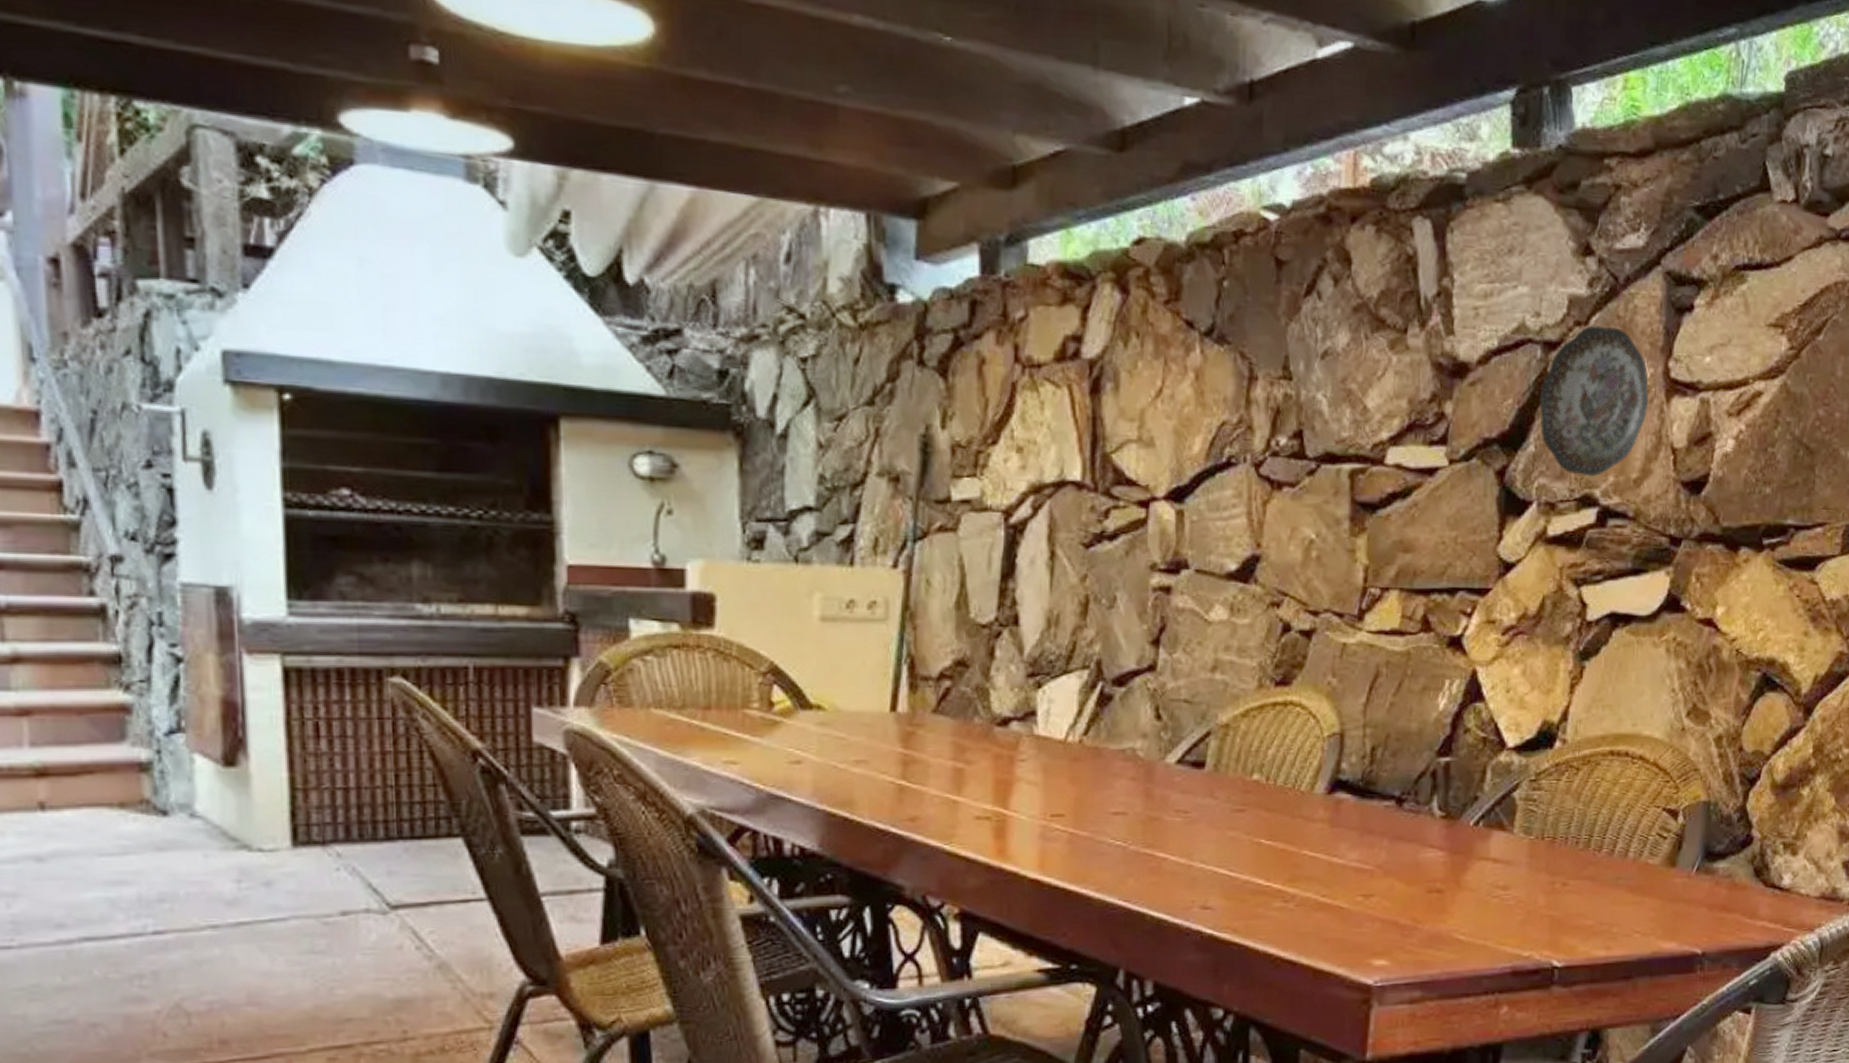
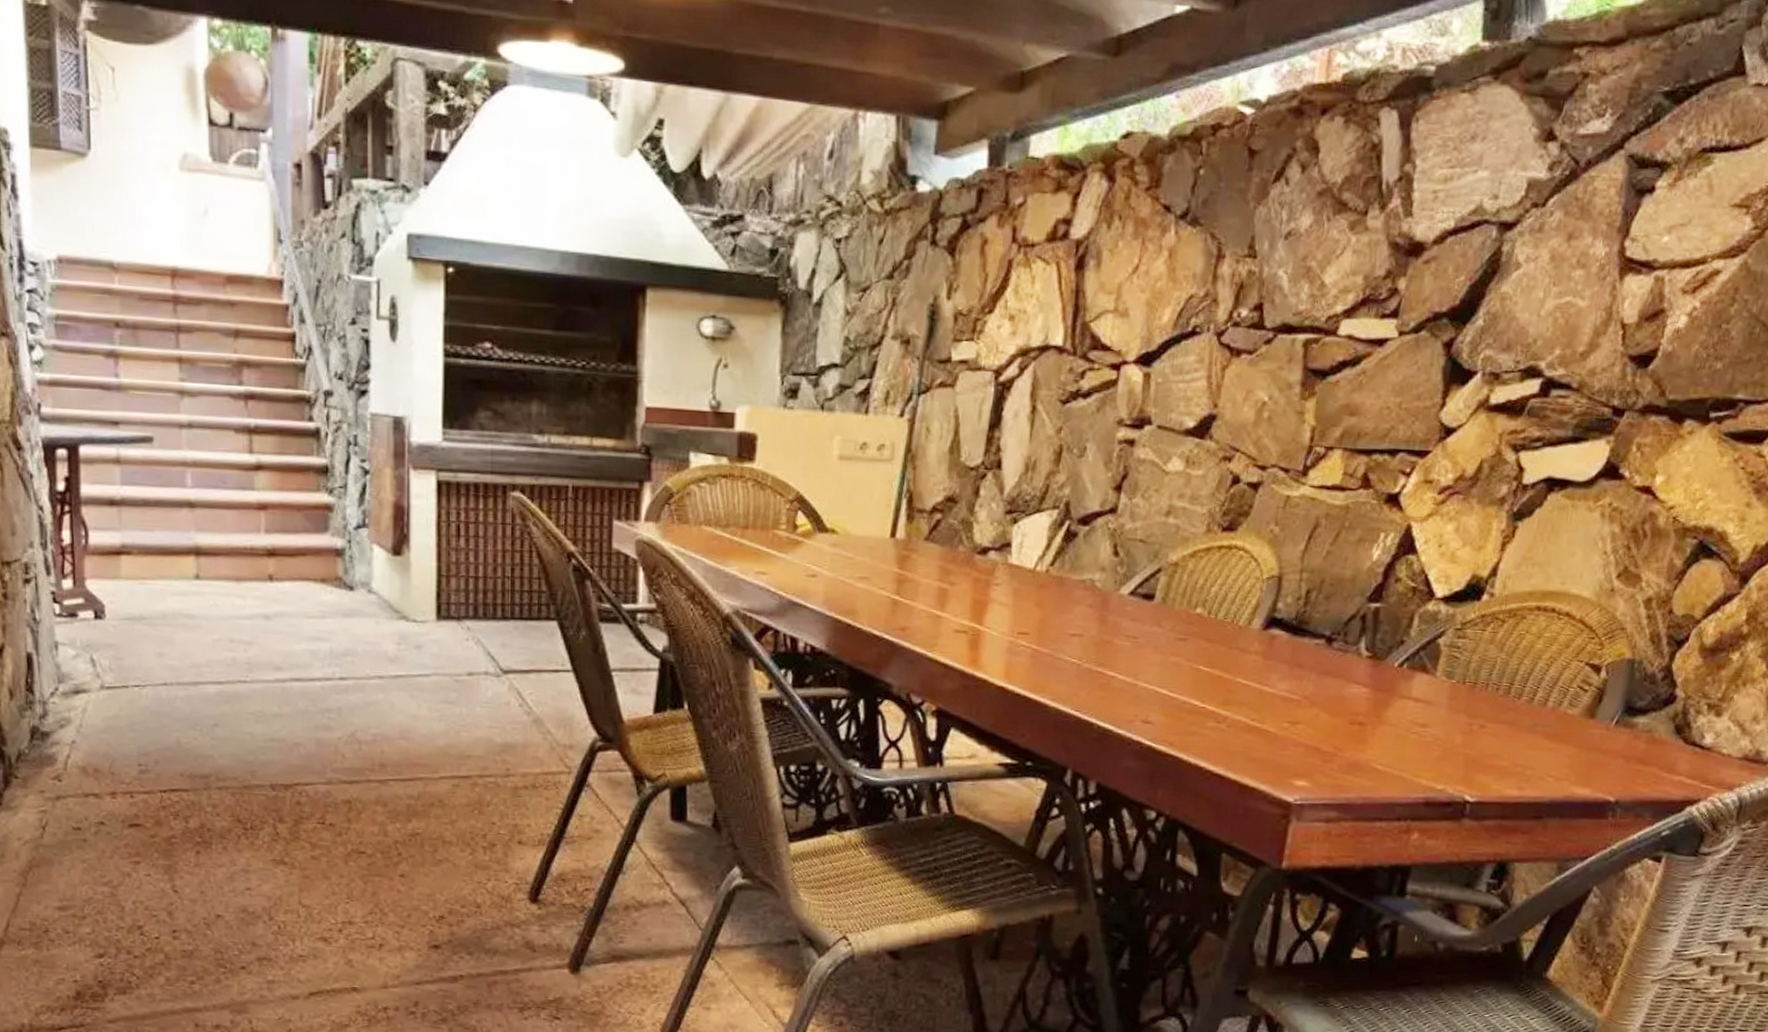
decorative plate: present [1539,325,1649,477] -> none [1490,206,1603,350]

